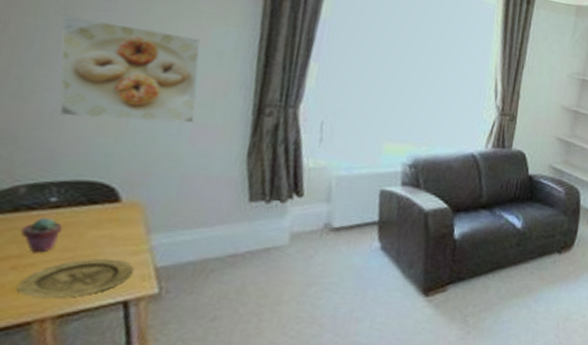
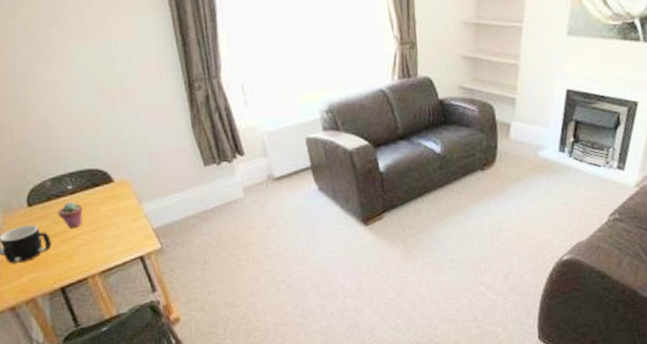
plate: present [16,258,134,298] -> none [69,226,139,260]
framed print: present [59,14,201,124] -> none [25,32,144,121]

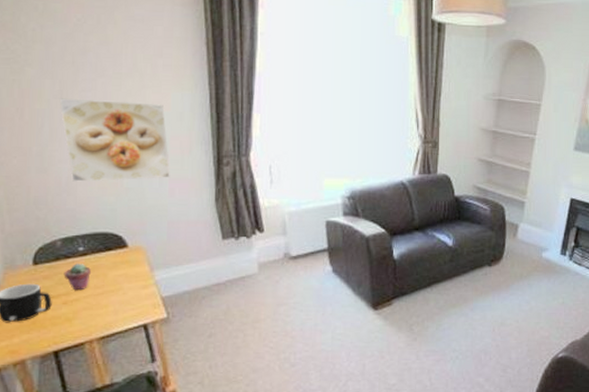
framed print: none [25,32,144,121] -> present [59,98,170,182]

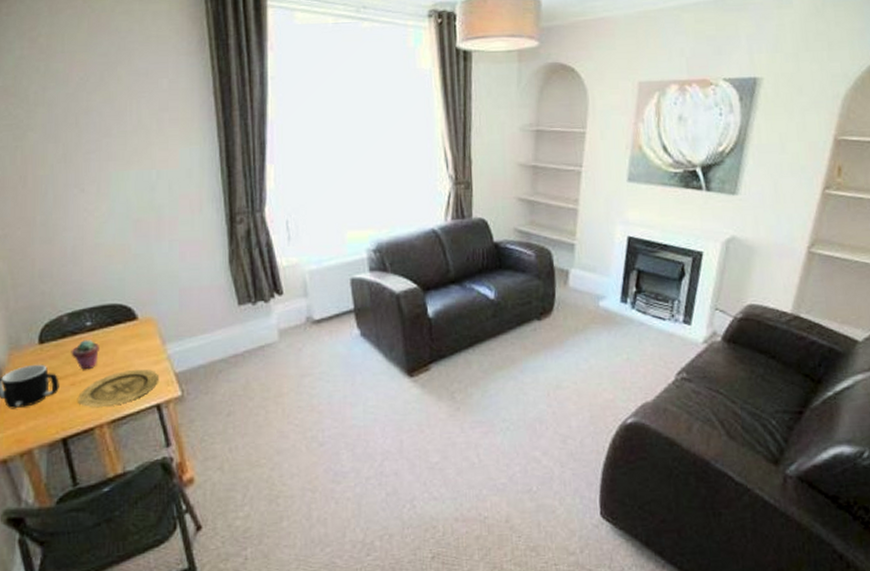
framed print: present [59,98,170,182] -> none [63,161,180,251]
plate: none [69,293,146,324] -> present [78,370,158,407]

